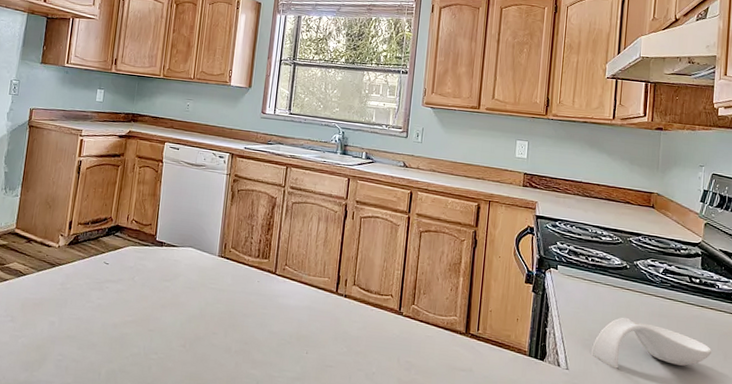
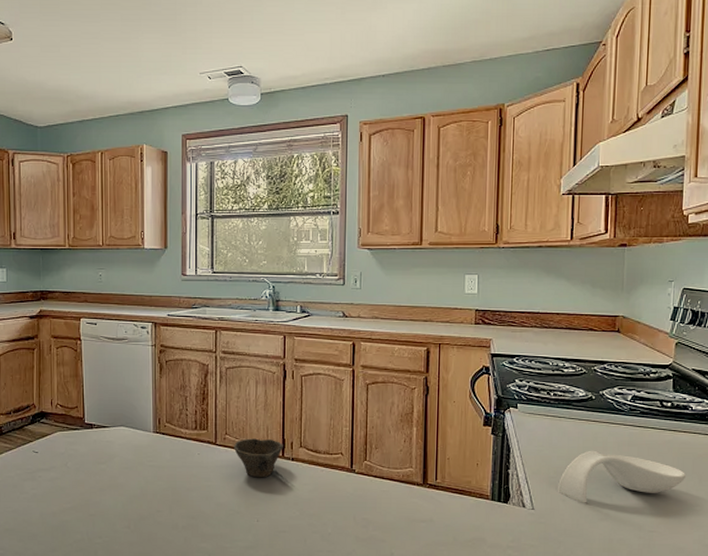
cup: none [291,271,338,311] -> present [233,438,283,478]

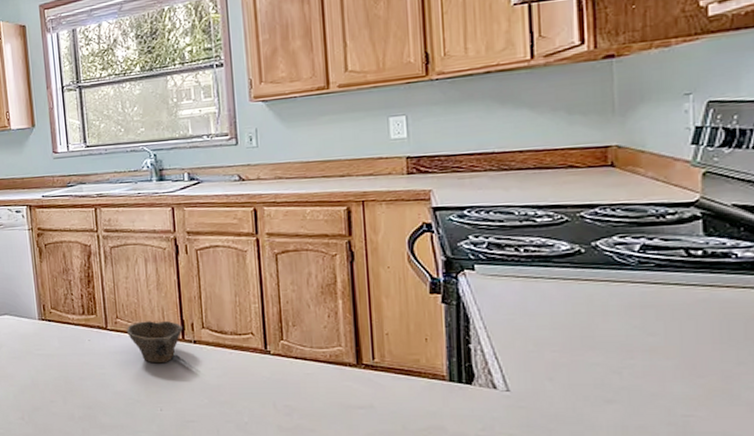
spoon rest: present [557,450,687,503] -> none [540,316,736,382]

